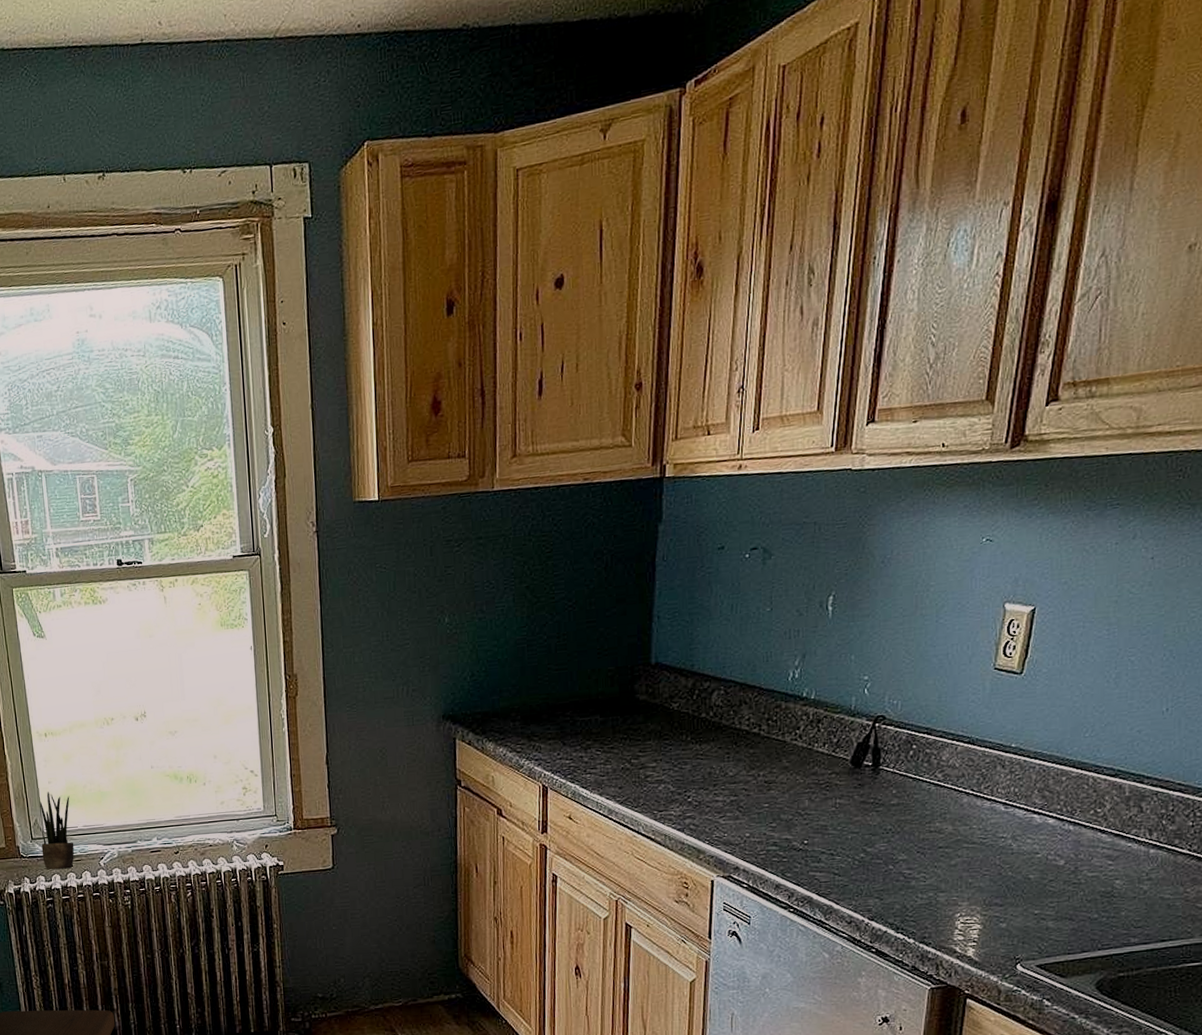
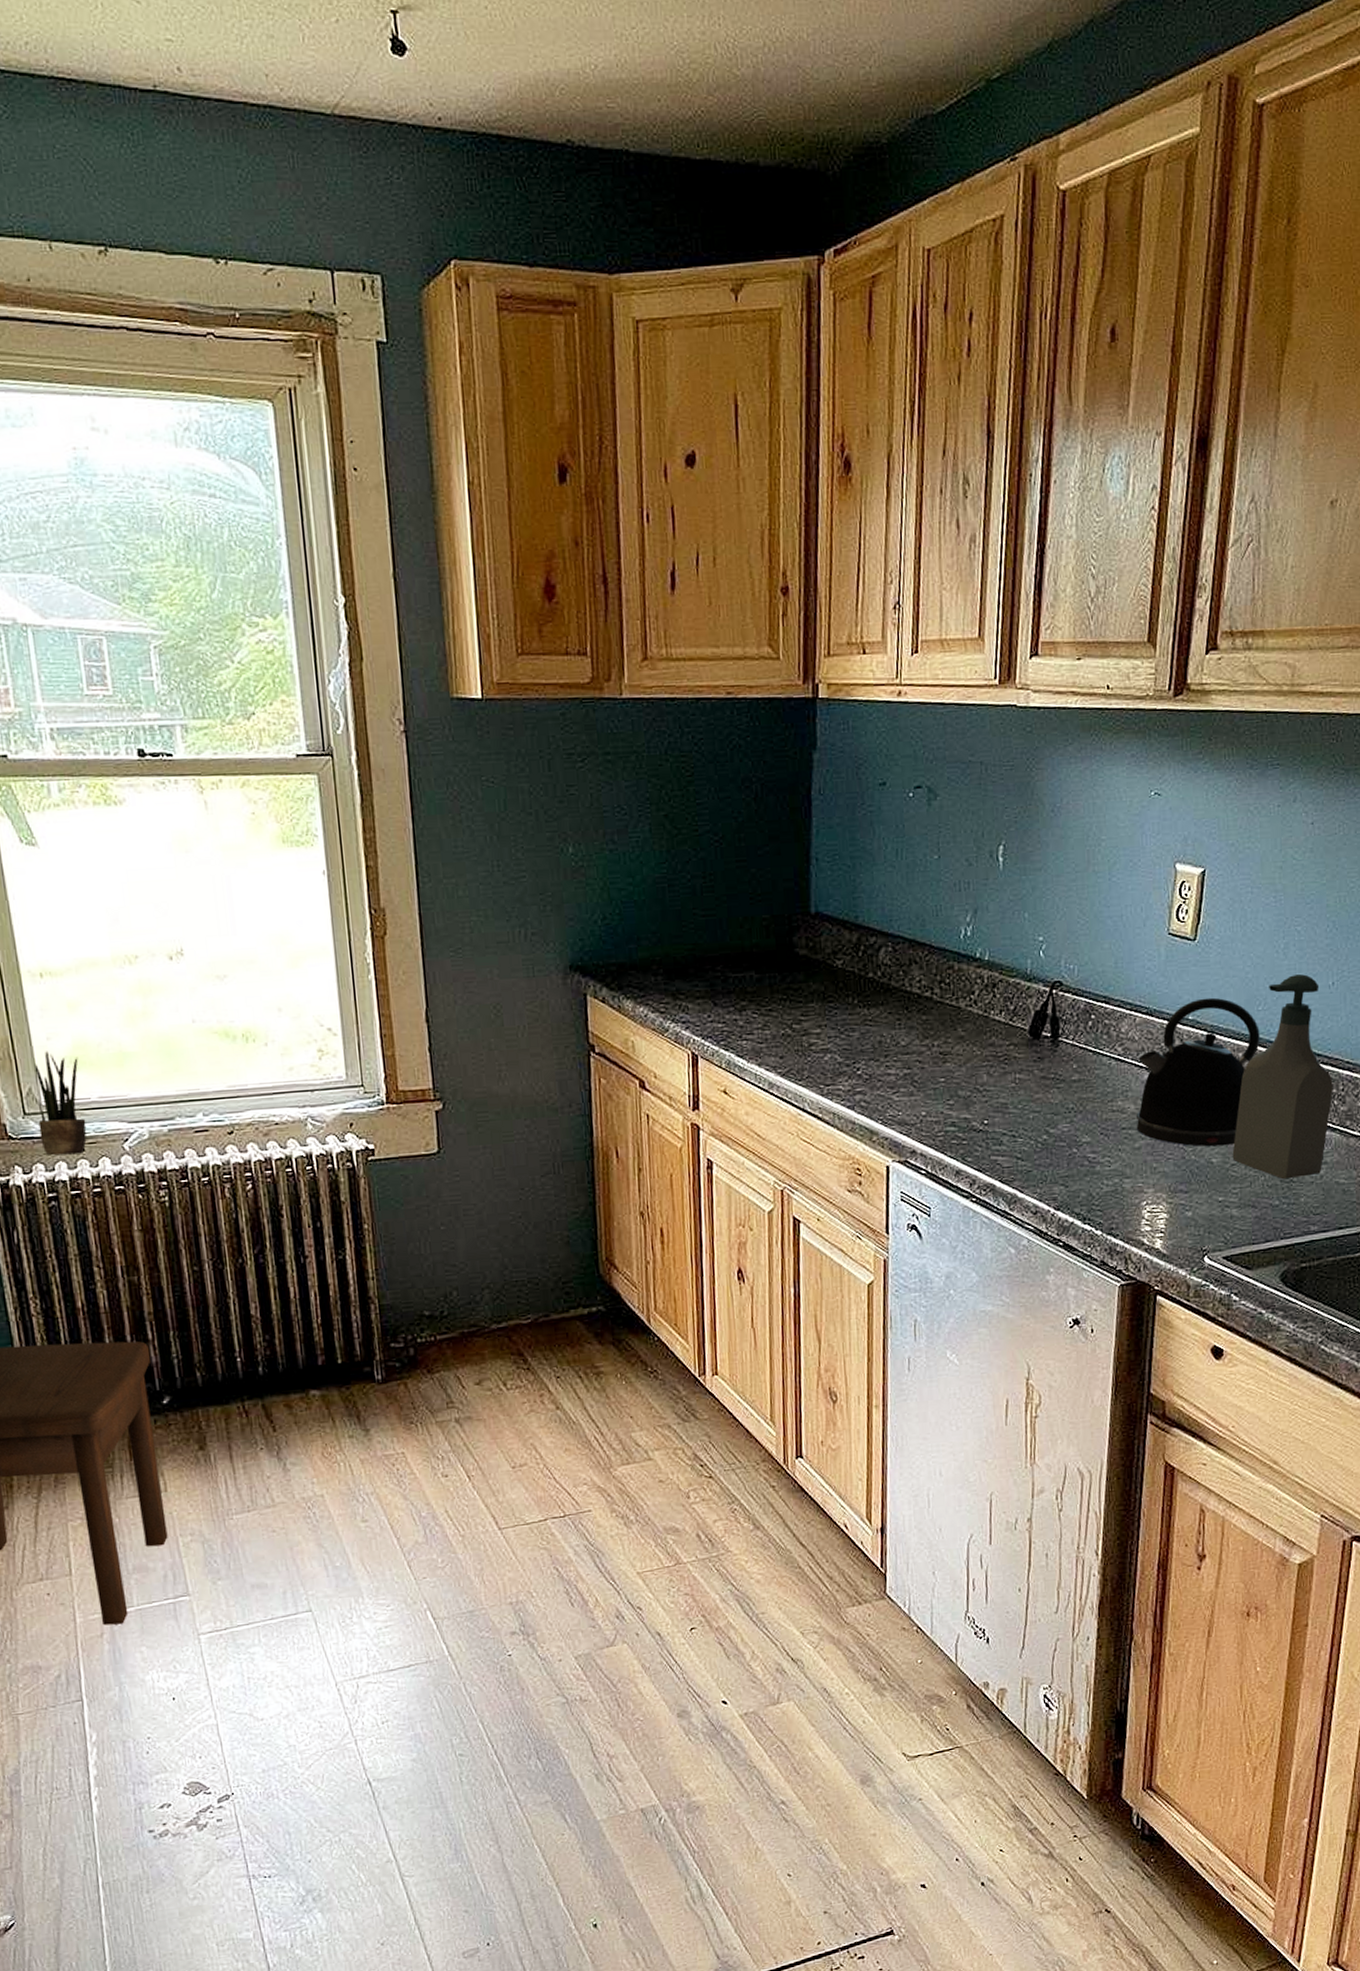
kettle: none [953,726,1085,864] -> present [1135,997,1260,1147]
soap bottle: none [1050,702,1162,895] -> present [1232,974,1333,1180]

